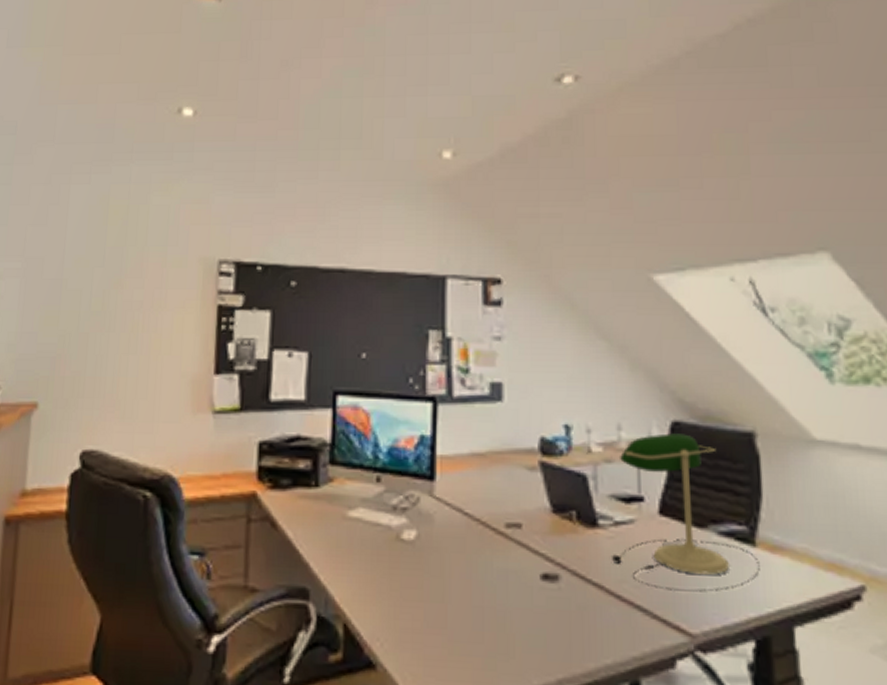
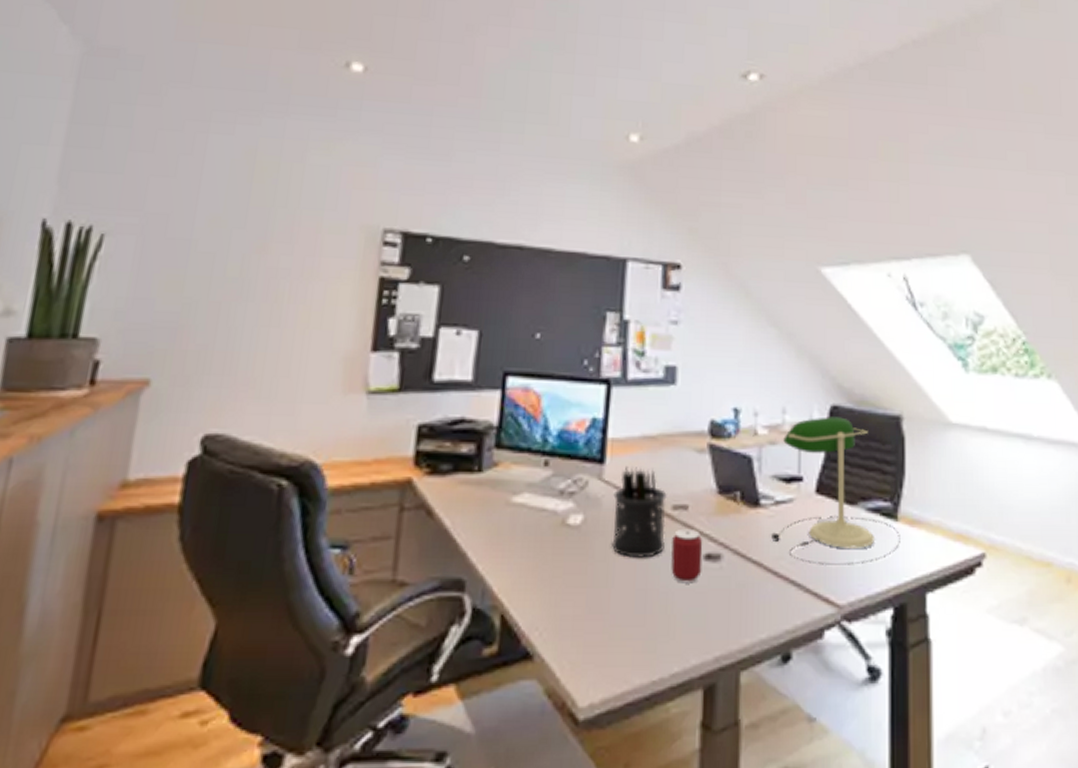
pen holder: none [445,482,499,576] -> present [610,465,667,558]
can: none [507,547,540,603] -> present [671,528,703,584]

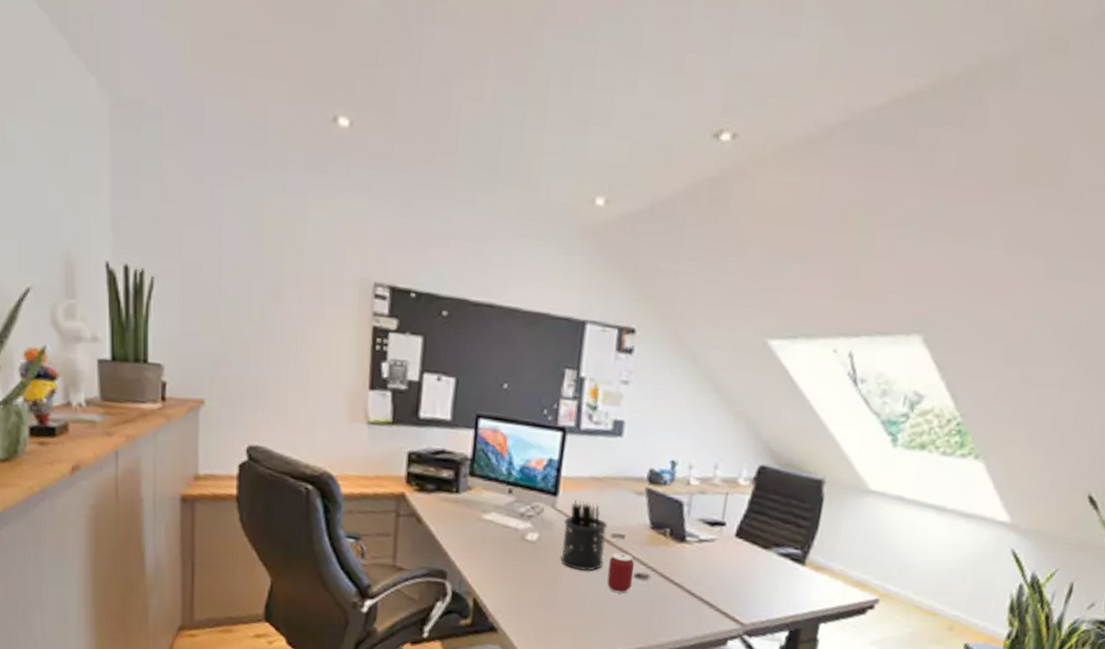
desk lamp: present [771,417,900,565] -> none [692,475,805,596]

